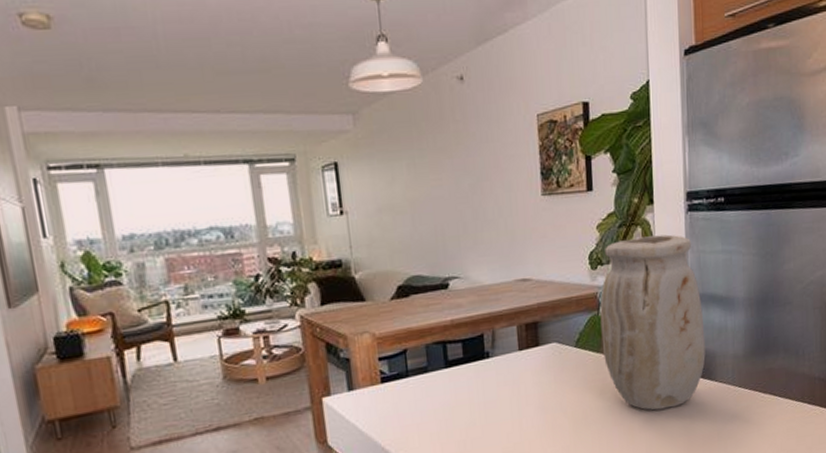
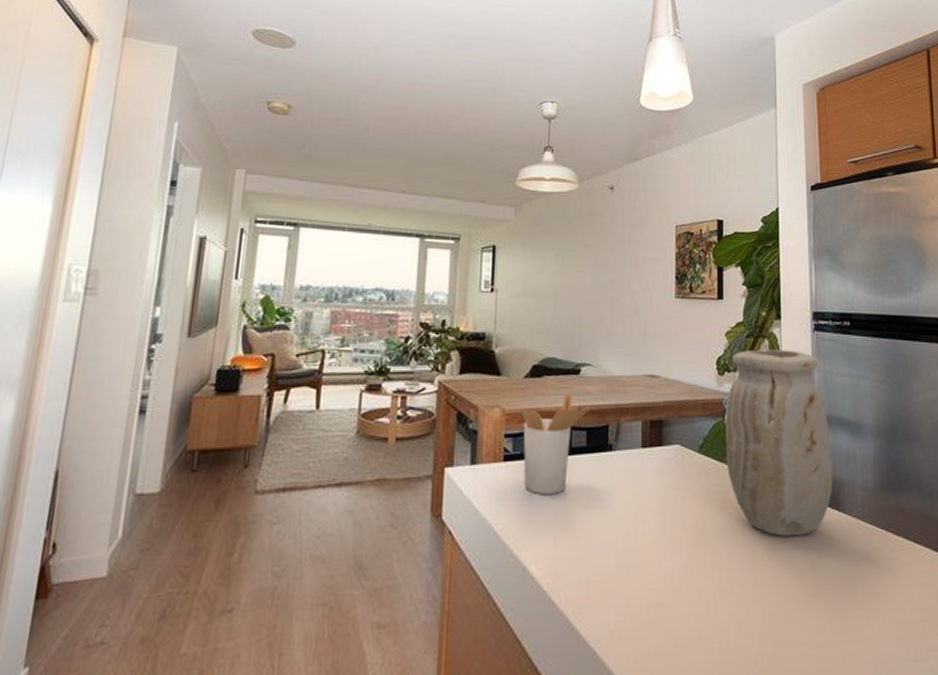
utensil holder: none [393,308,463,408] -> present [522,393,590,495]

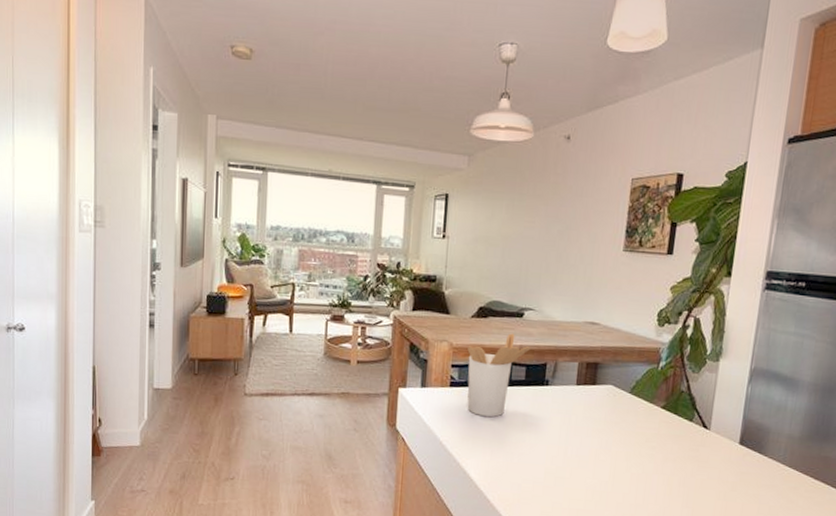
vase: present [725,349,833,536] -> none [655,305,764,471]

